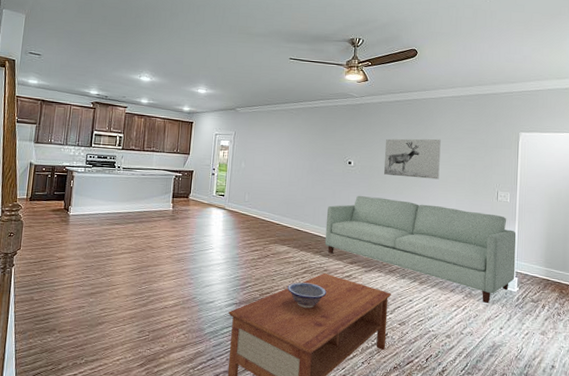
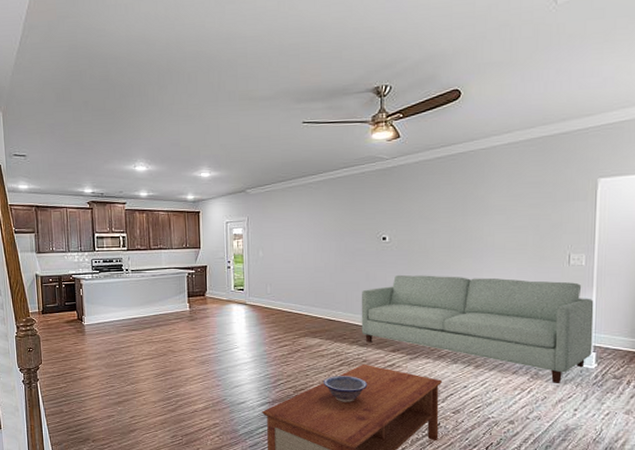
wall art: present [383,138,441,180] -> none [425,198,495,249]

